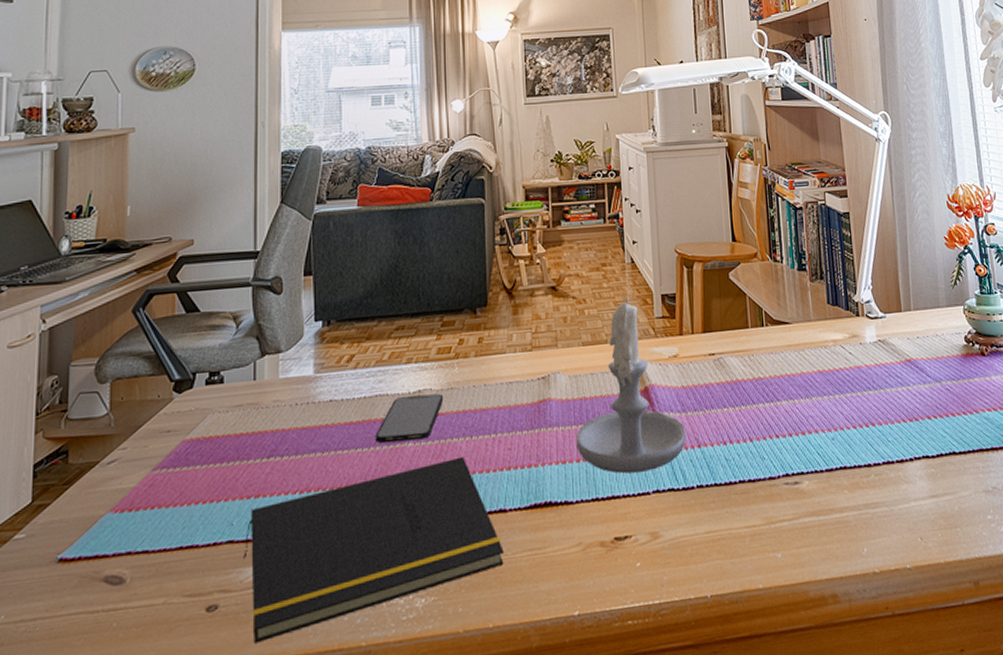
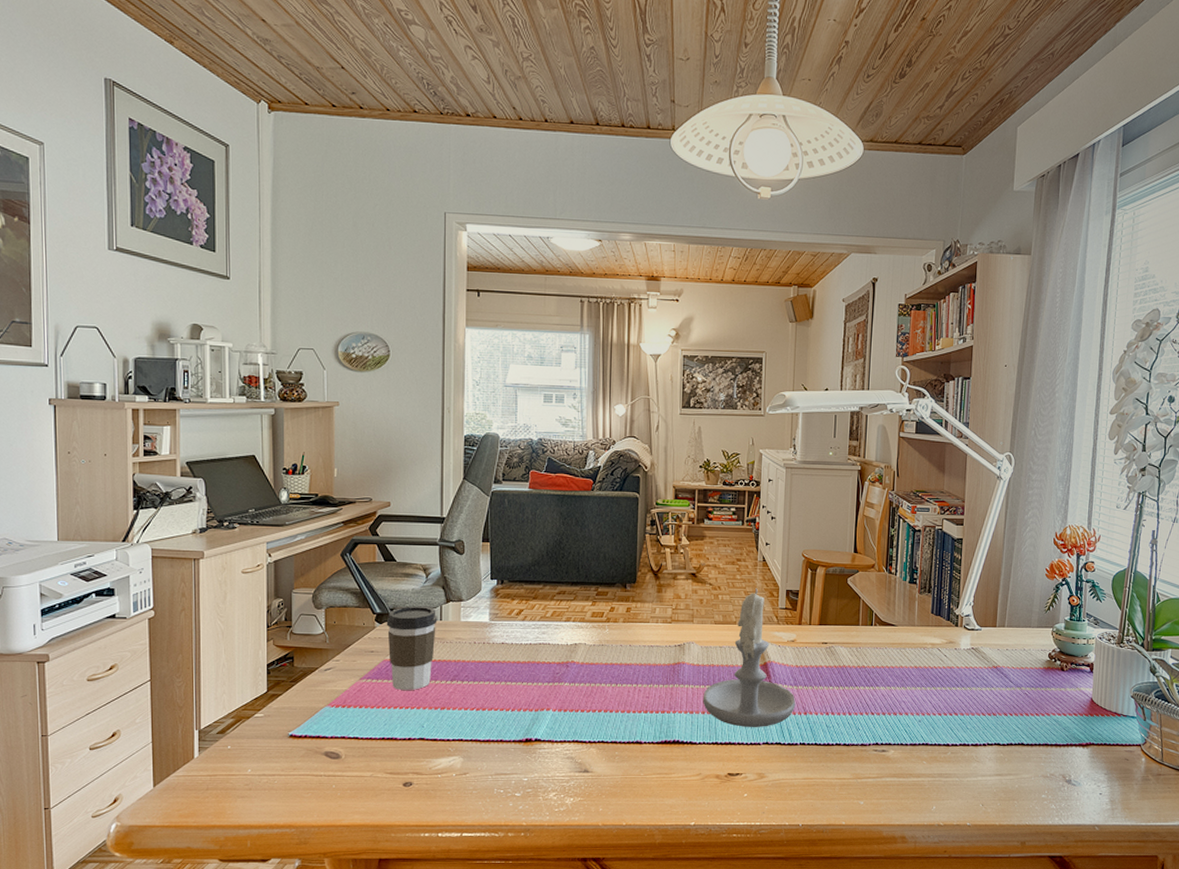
coffee cup: none [187,364,250,479] -> present [386,606,438,691]
notepad: present [243,456,504,644] -> none [432,698,638,813]
smartphone: present [375,393,444,443] -> none [538,647,596,682]

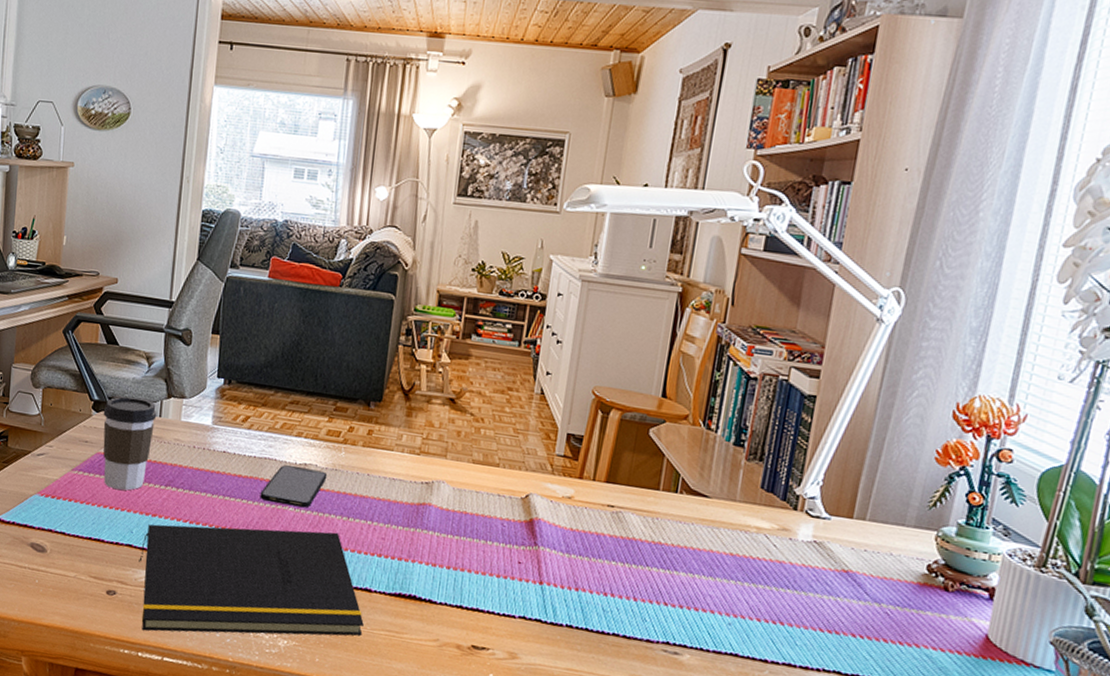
notepad: none [432,698,638,813] -> present [139,524,364,636]
smartphone: none [538,647,596,682] -> present [260,465,328,508]
candle: present [703,588,796,727] -> none [449,426,566,598]

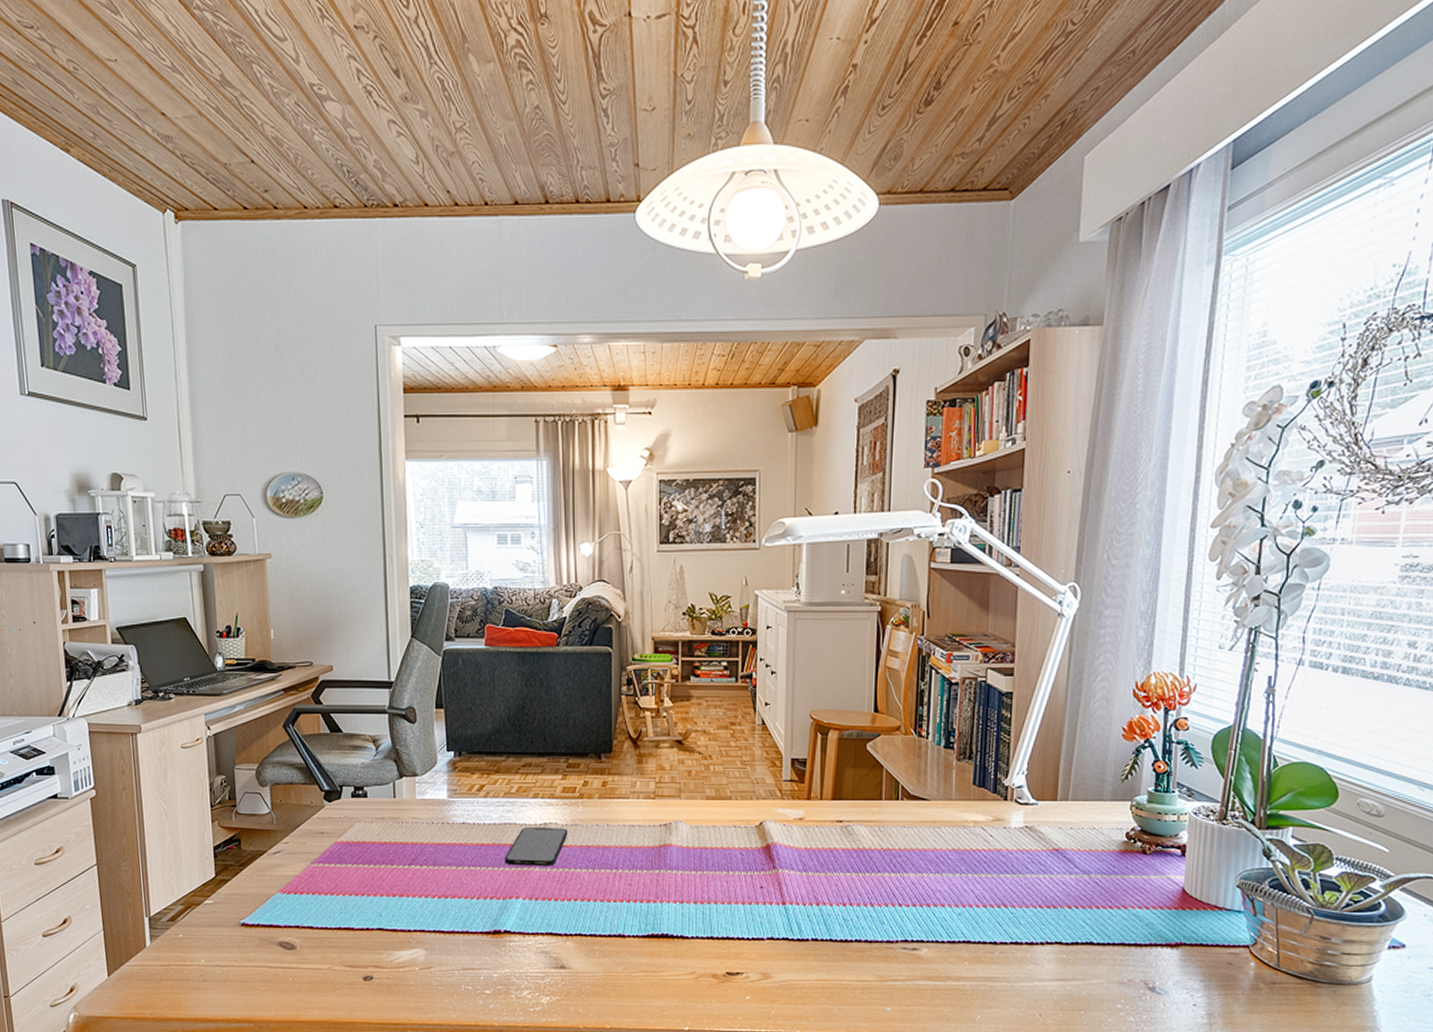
coffee cup: present [103,396,157,491] -> none [335,782,391,876]
notepad: present [139,524,364,636] -> none [392,885,621,1010]

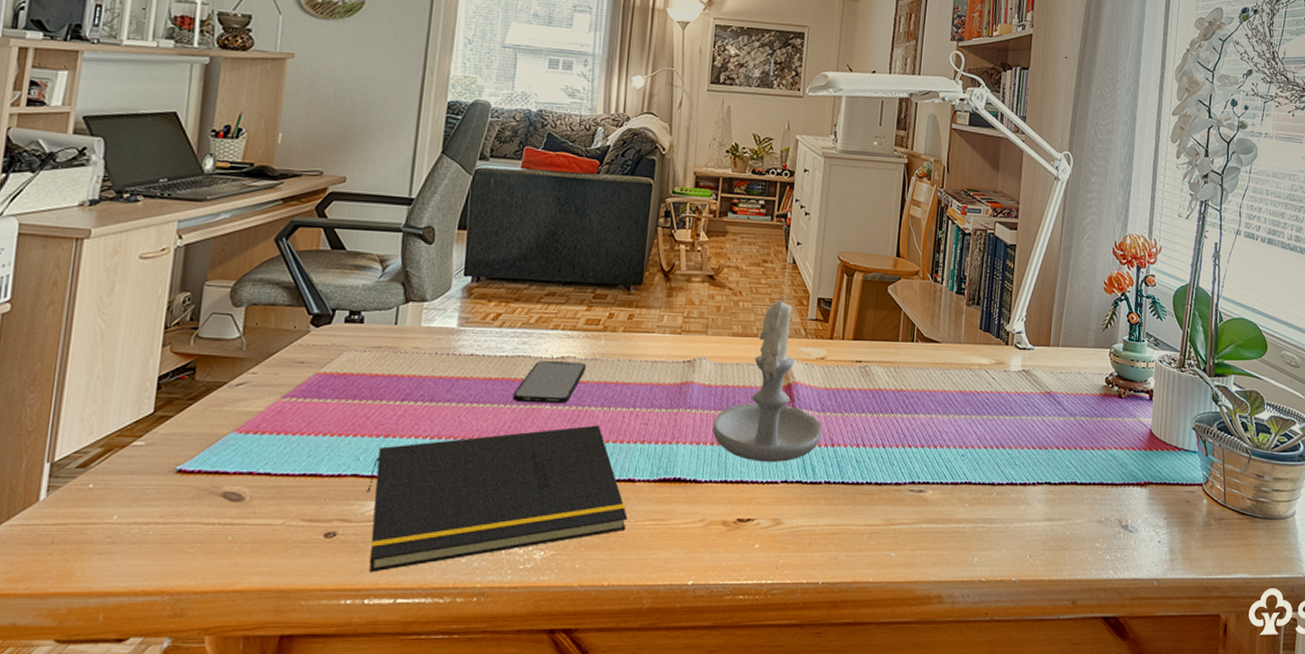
notepad: none [392,885,621,1010] -> present [366,425,628,573]
candle: none [694,757,806,920] -> present [712,295,822,462]

